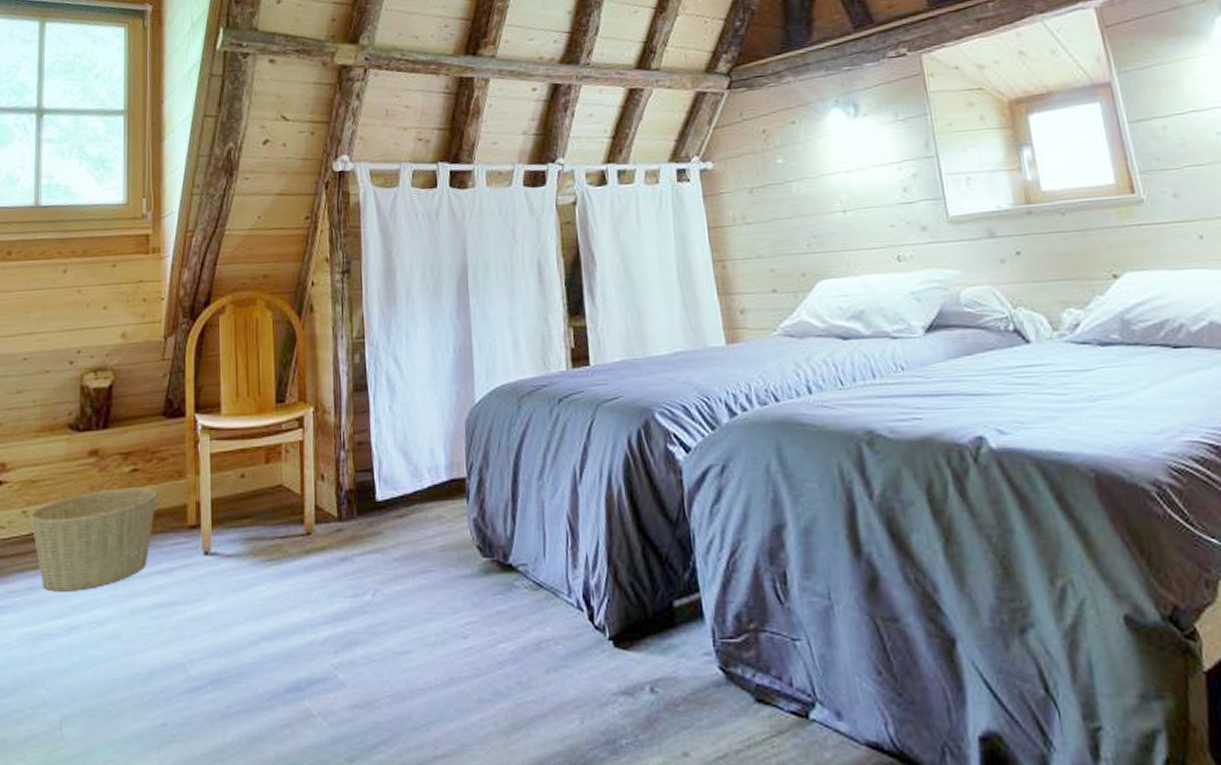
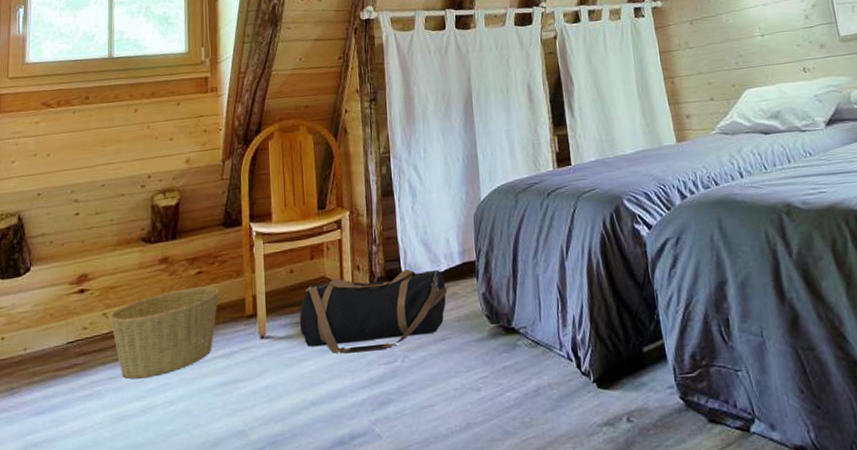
duffel bag: none [250,481,431,580] -> present [299,268,448,354]

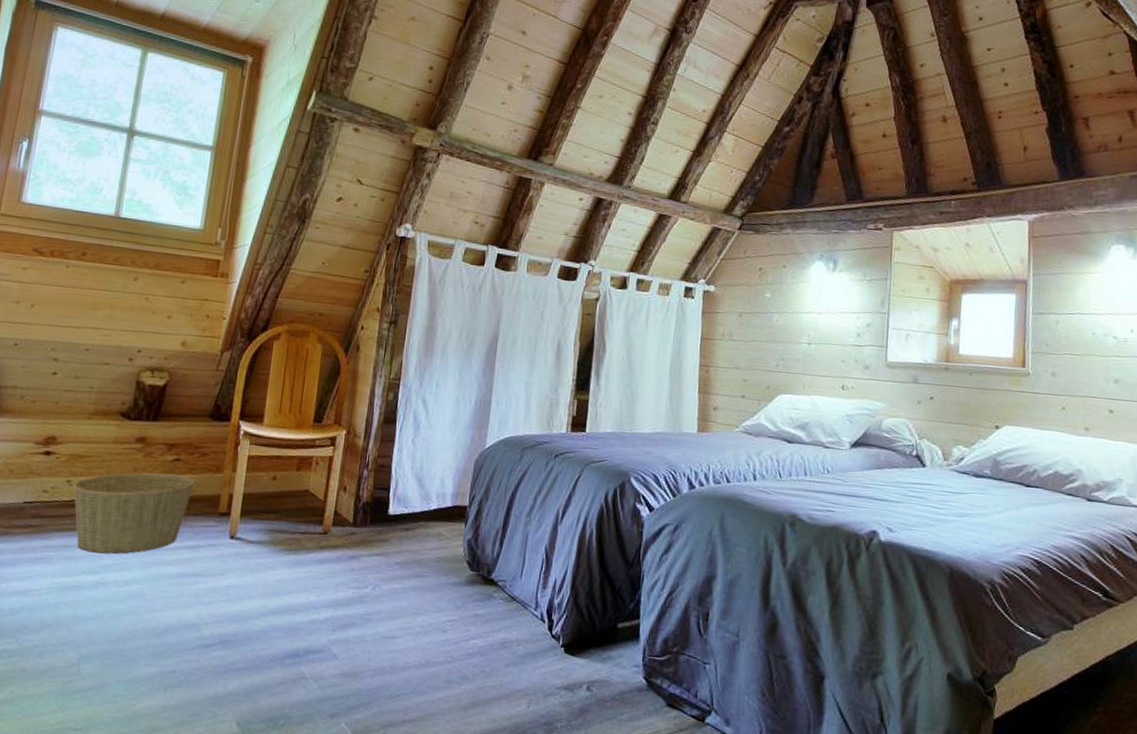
duffel bag: present [299,268,448,354] -> none [273,494,433,575]

